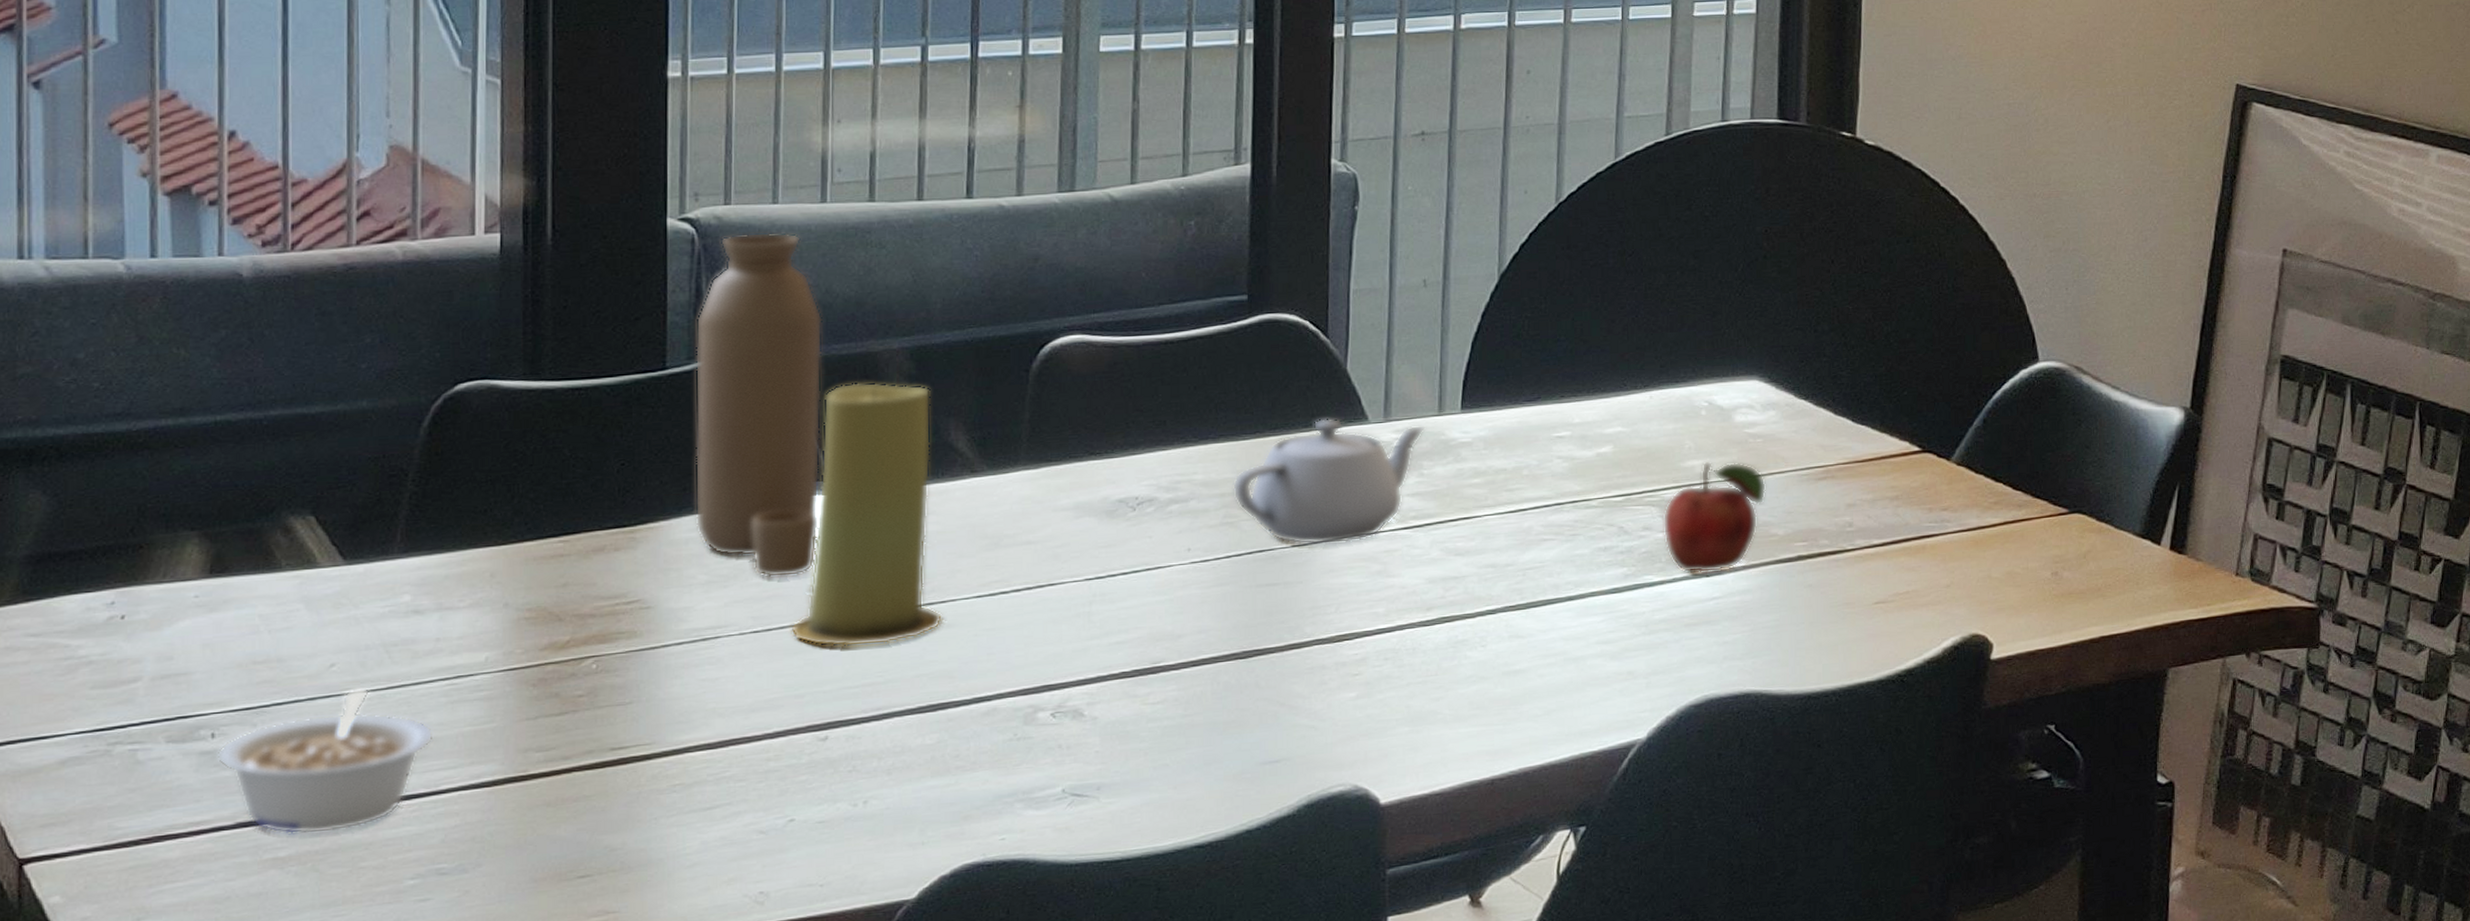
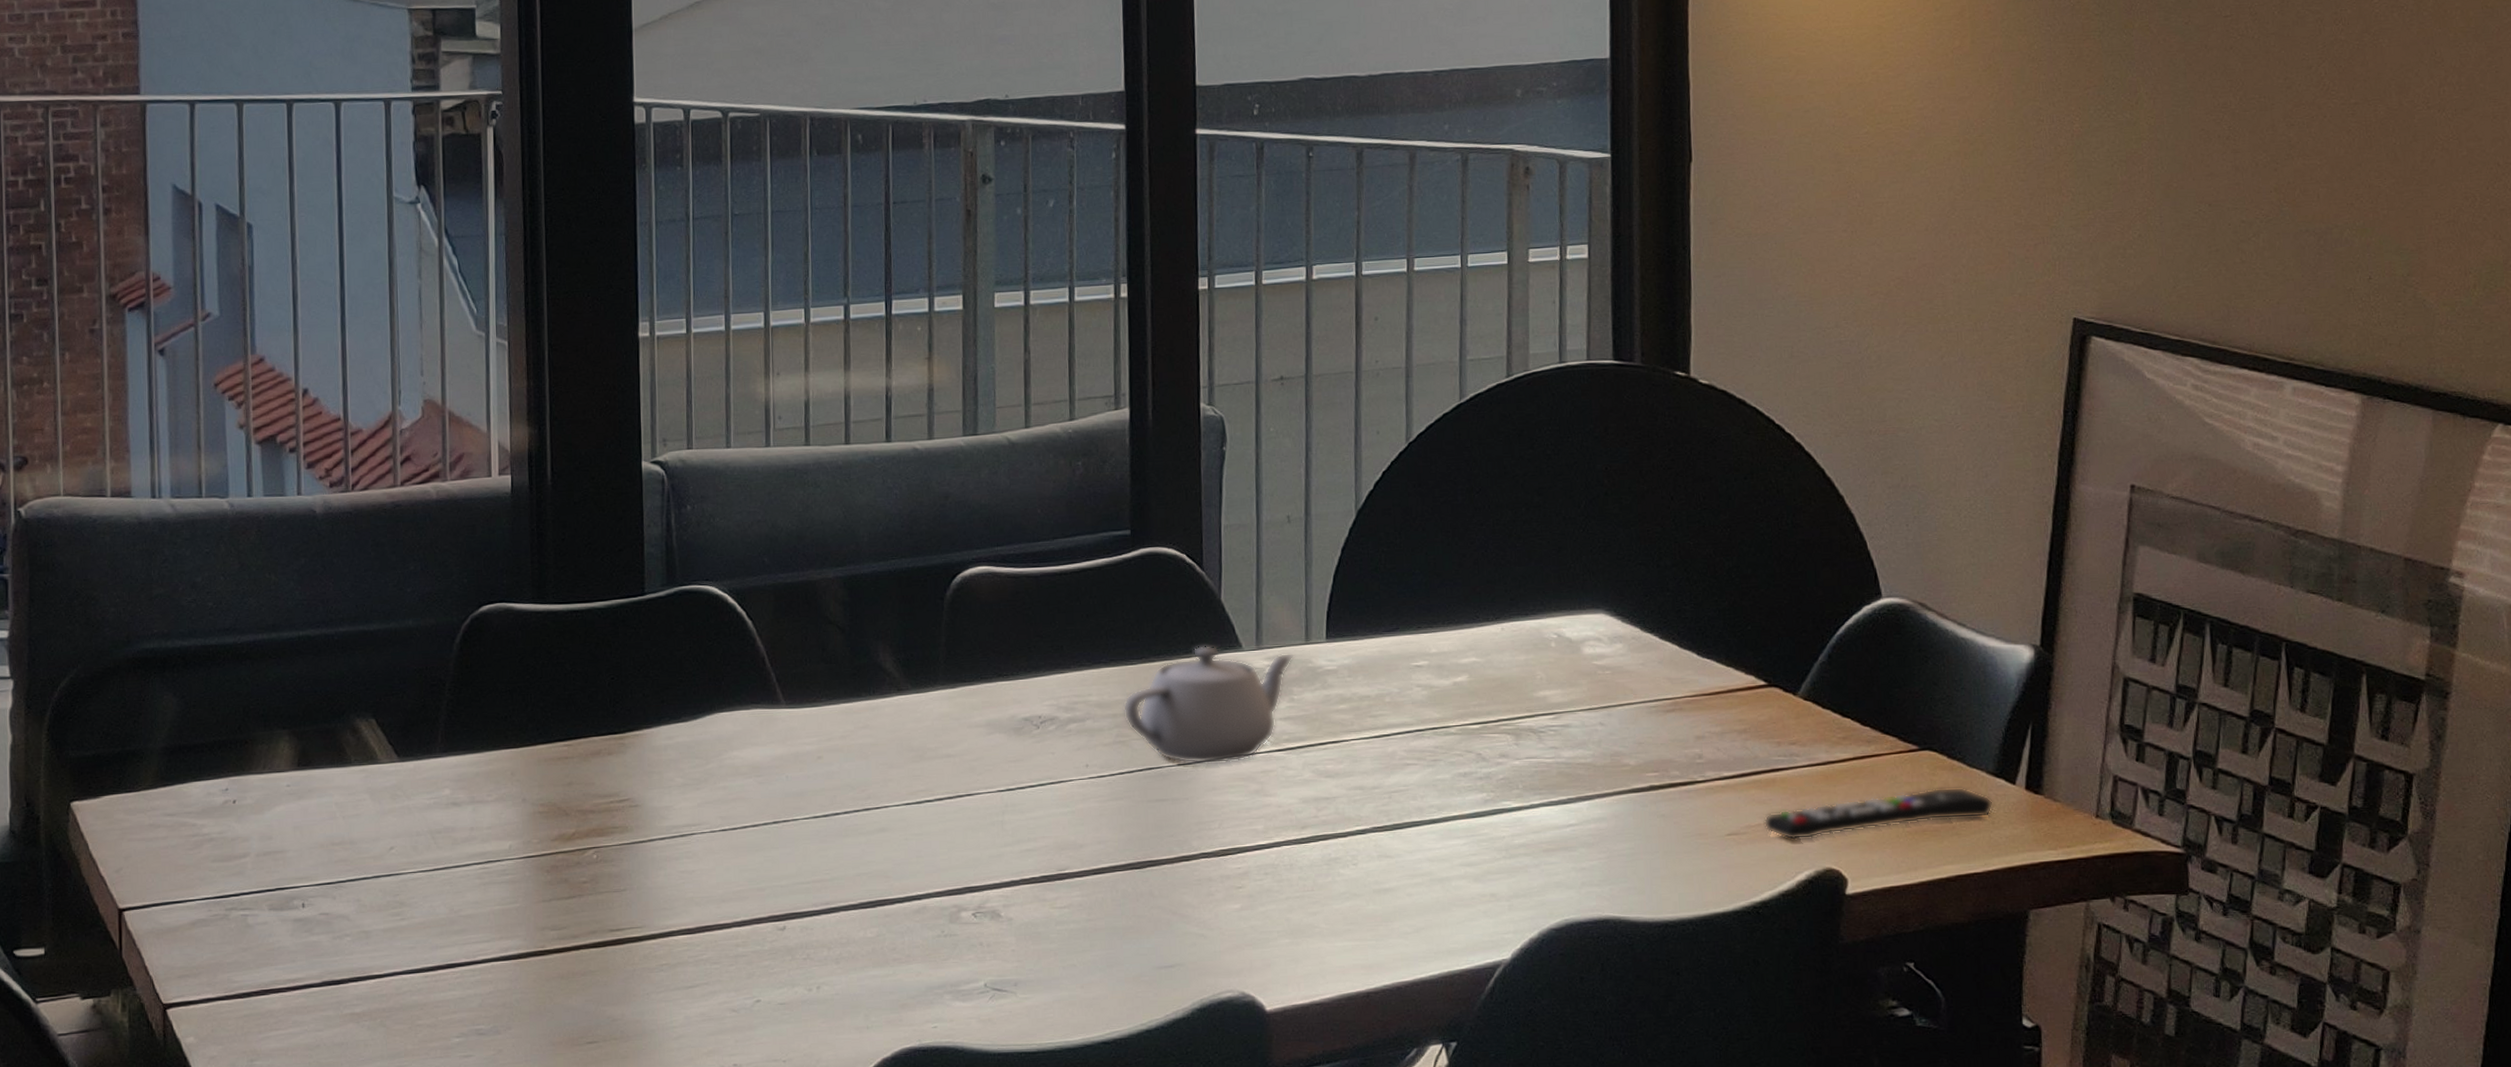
legume: present [217,687,434,835] -> none [306,868,471,994]
water bottle: present [694,232,823,578] -> none [667,473,773,782]
candle: present [789,381,943,647] -> none [751,607,878,847]
fruit: present [1662,461,1767,573] -> none [1518,692,1617,800]
remote control: none [1911,549,2139,608] -> present [1763,787,1994,841]

